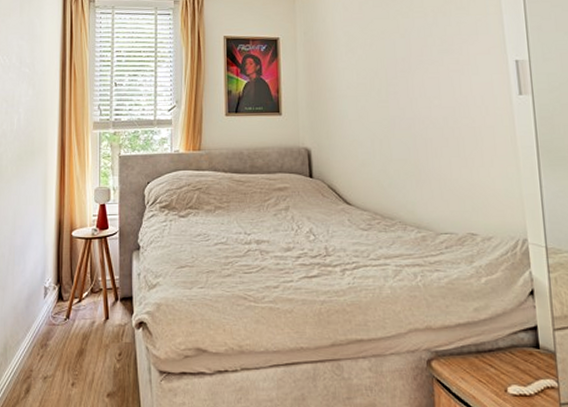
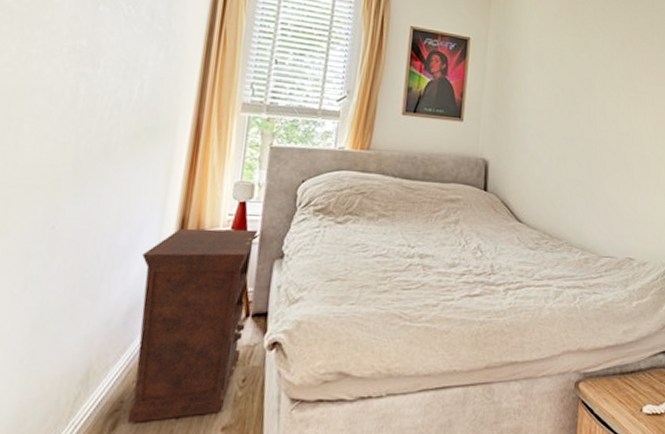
nightstand: none [34,227,117,388] -> present [127,228,258,423]

